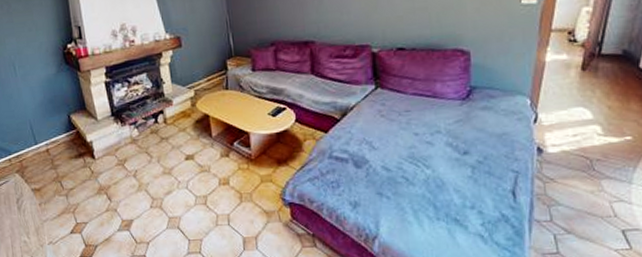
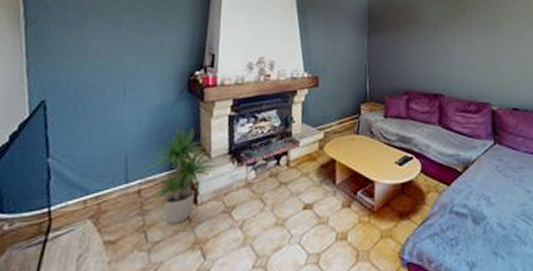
potted plant: none [46,95,104,176] -> present [146,127,216,225]

